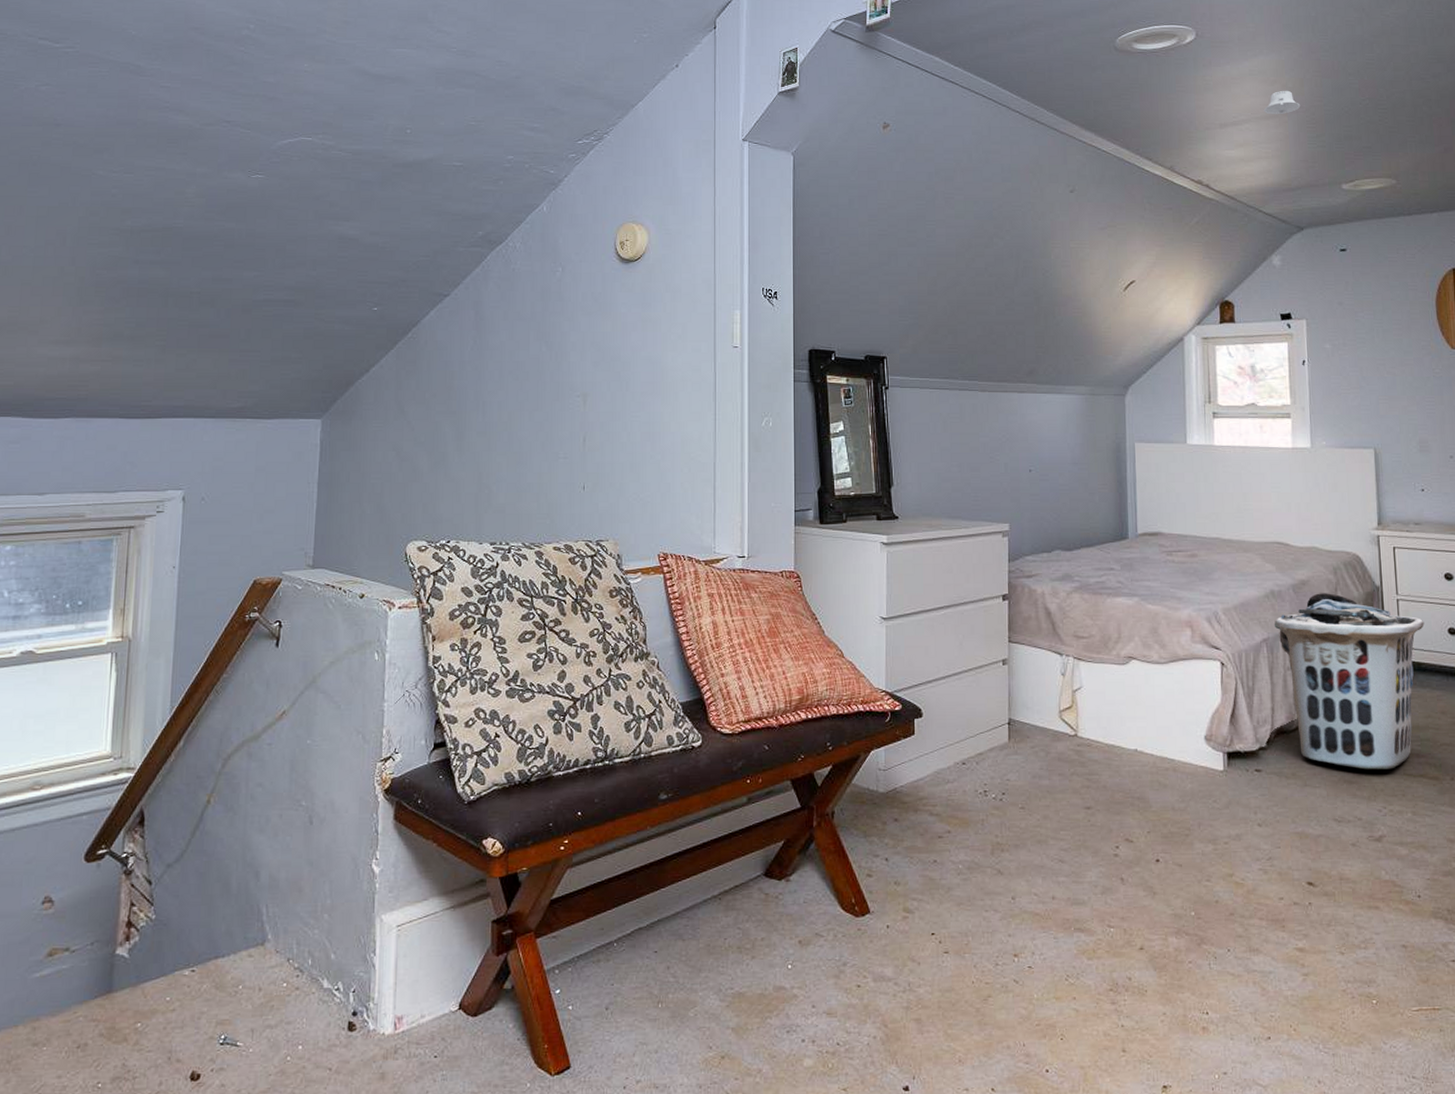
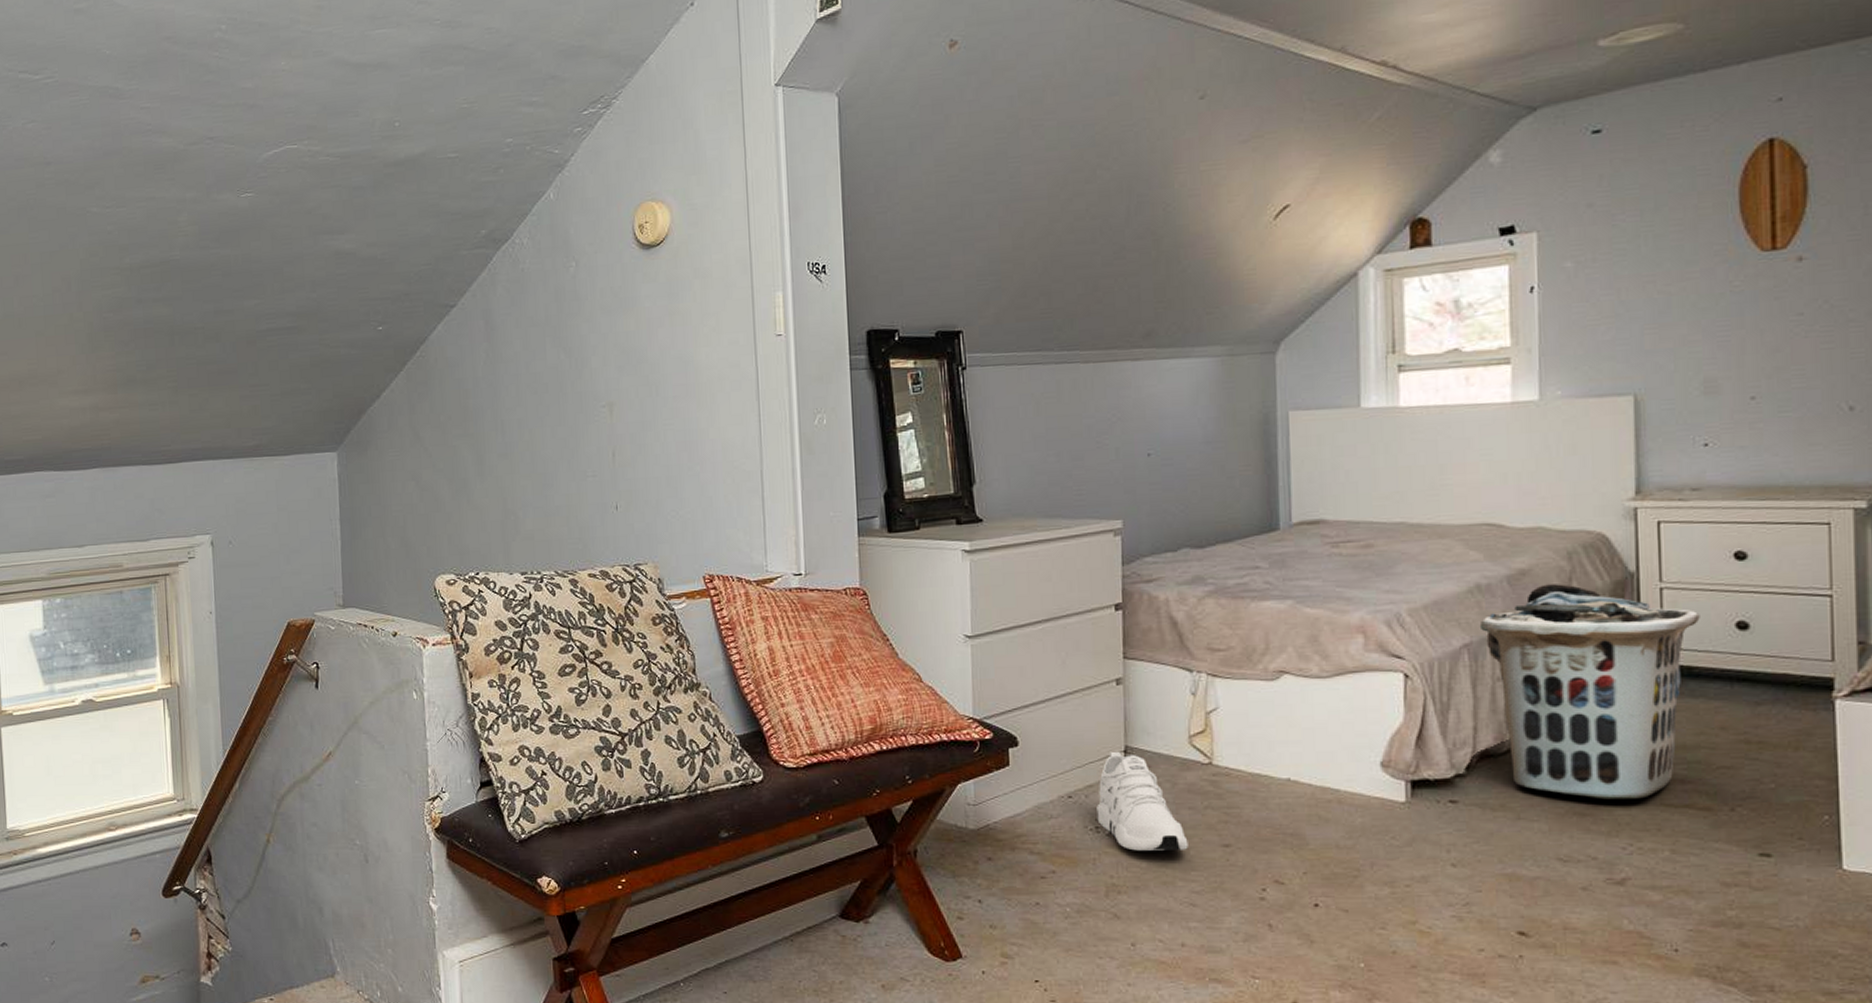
shoe: none [985,724,1058,813] -> present [1096,752,1188,851]

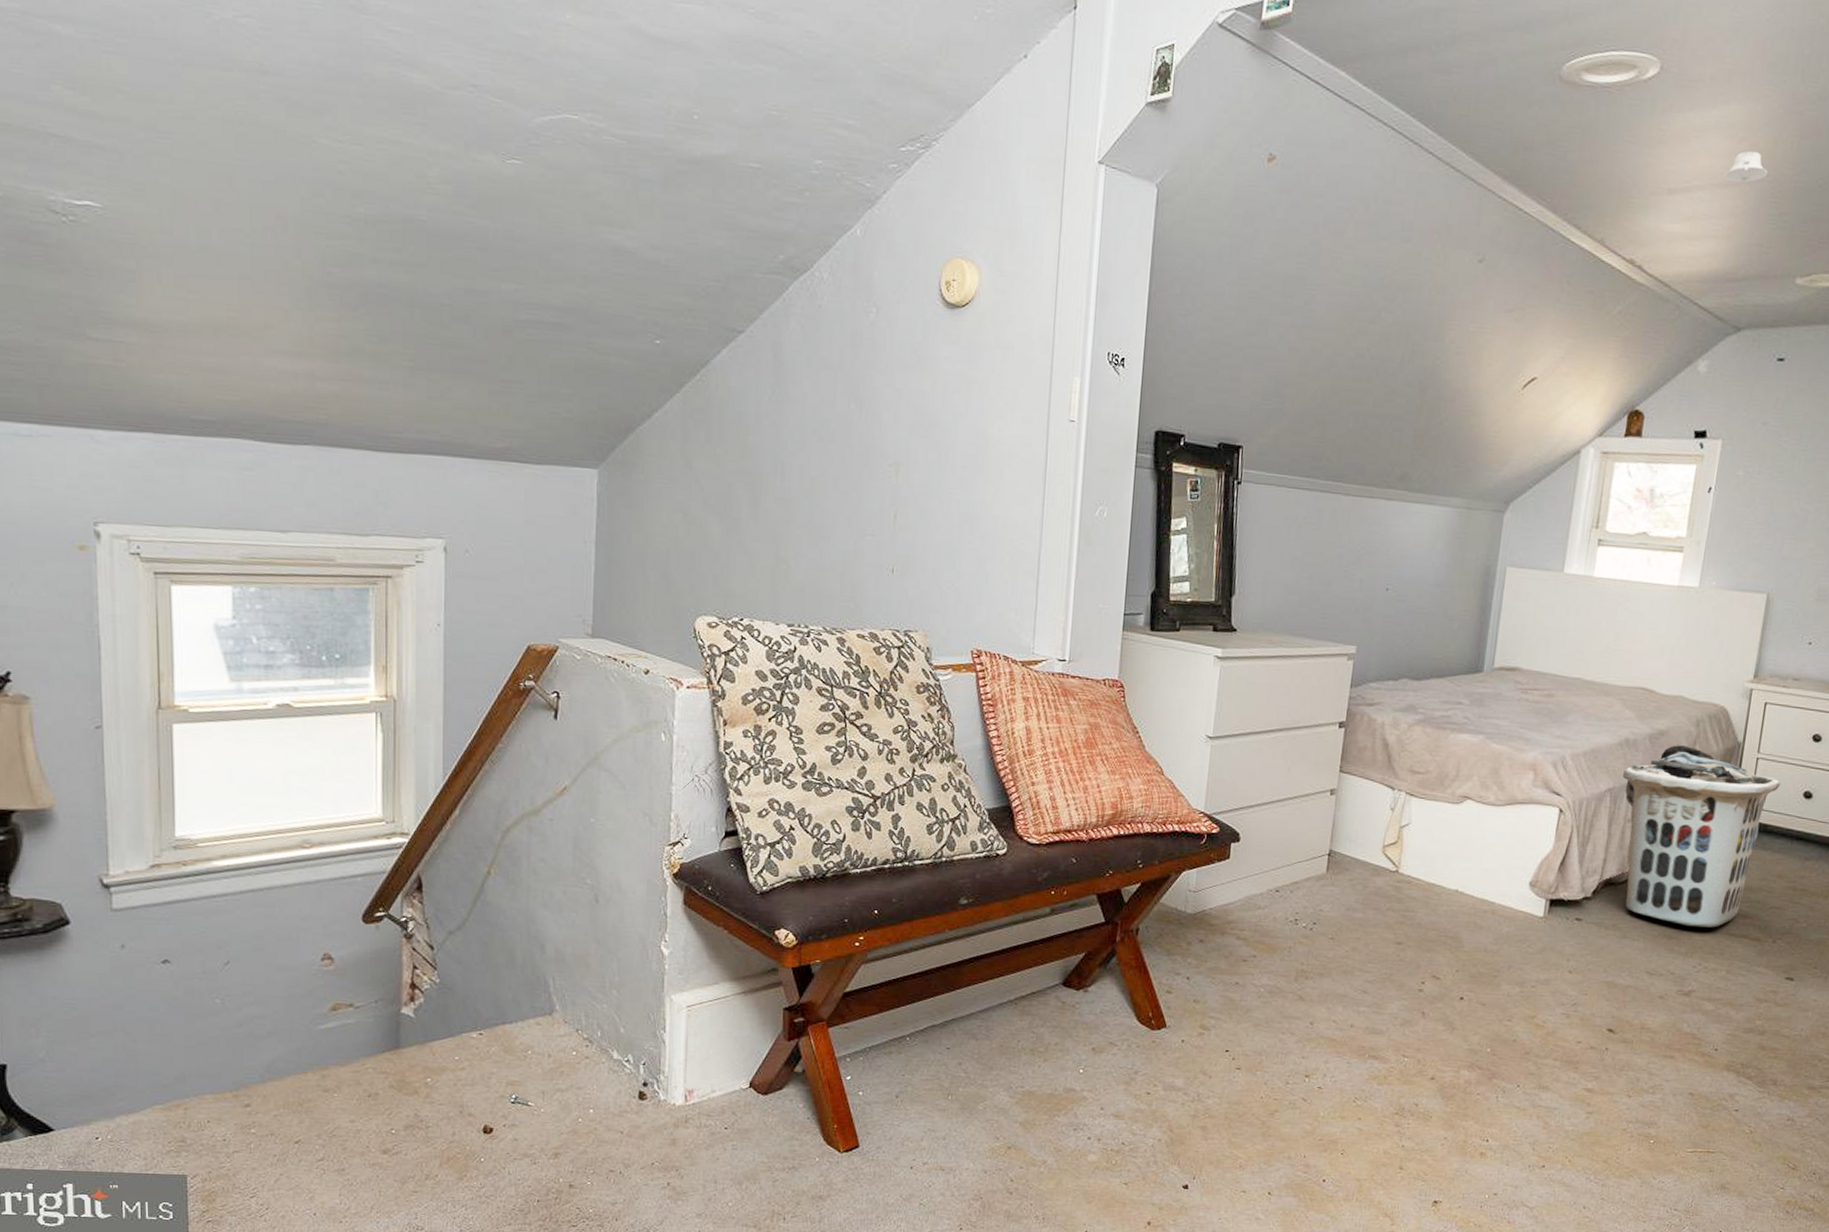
shoe: present [1096,752,1188,851] -> none [1297,855,1369,945]

